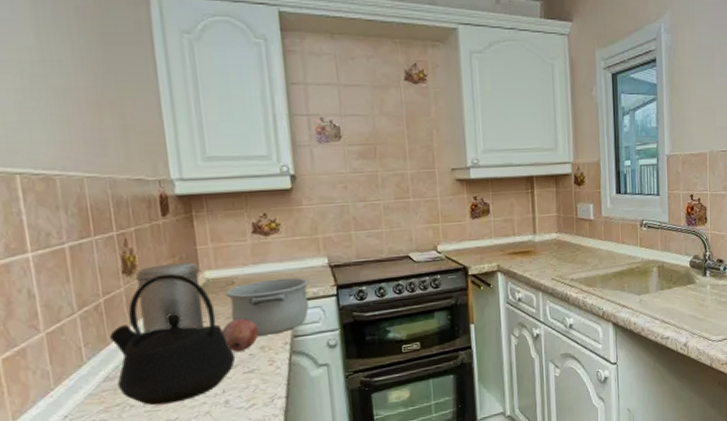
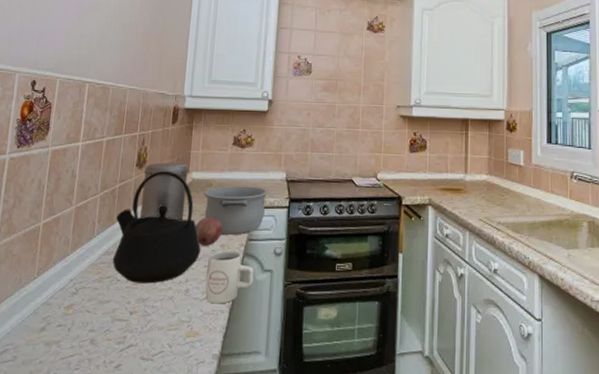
mug: none [246,350,308,410] -> present [205,250,254,304]

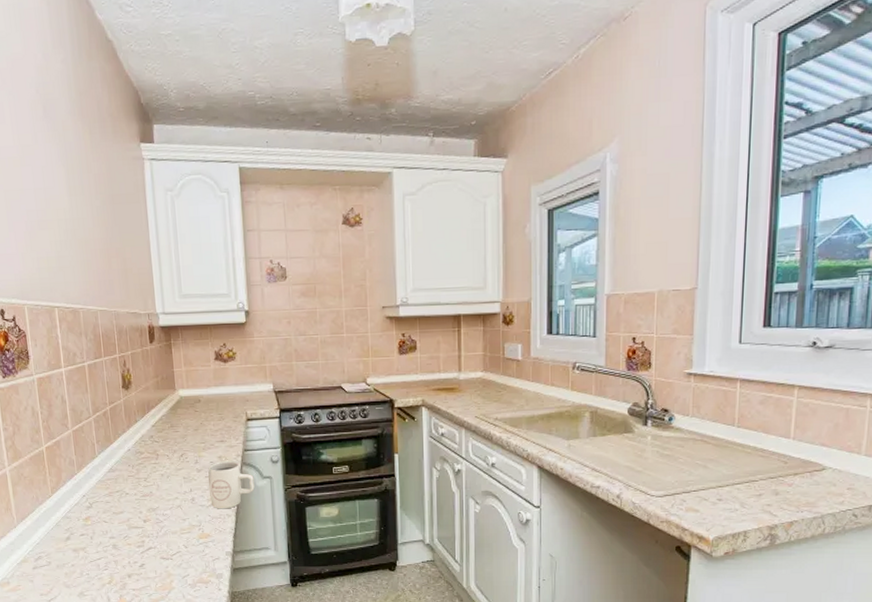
kettle: present [112,170,201,284] -> none [113,390,200,495]
canister: present [140,162,189,220] -> none [130,382,178,437]
fruit: present [195,217,222,246] -> none [191,431,217,458]
cooking pot: present [203,185,270,235] -> none [193,399,259,447]

